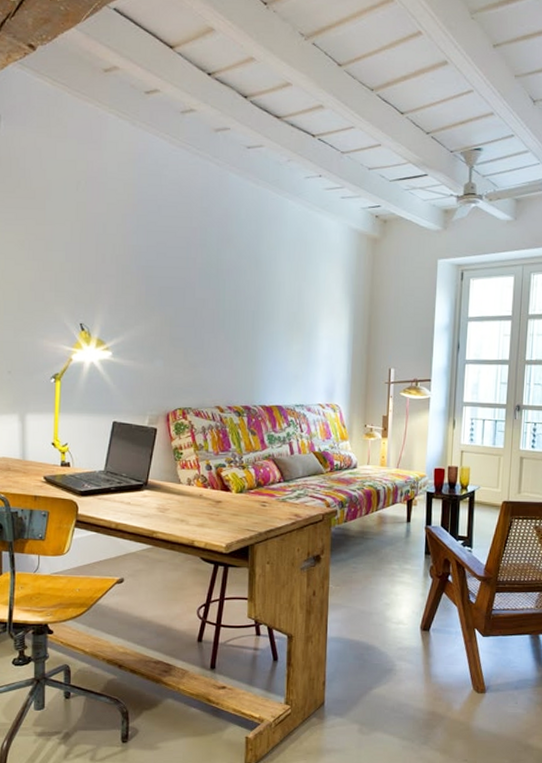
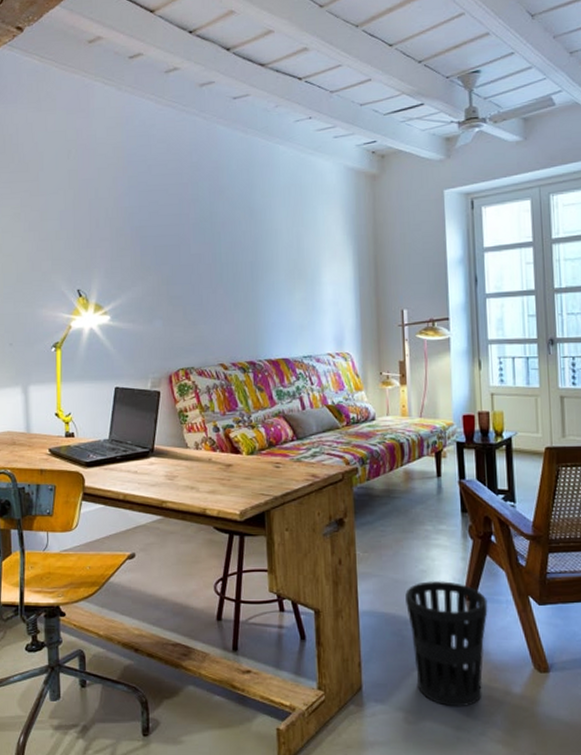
wastebasket: none [369,613,440,721] -> present [405,581,488,707]

